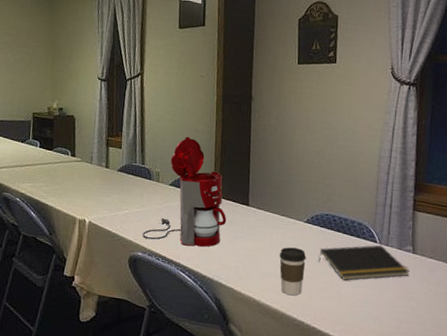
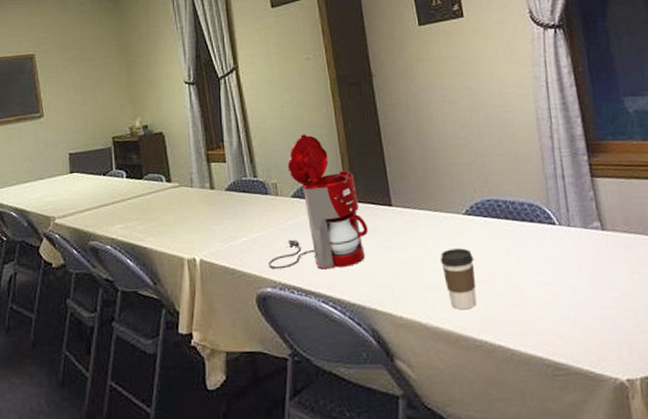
notepad: present [318,245,410,281] -> none [489,227,603,279]

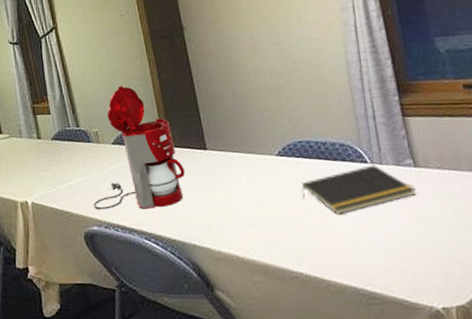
coffee cup: present [439,248,477,310] -> none [254,187,292,244]
notepad: none [489,227,603,279] -> present [302,165,417,215]

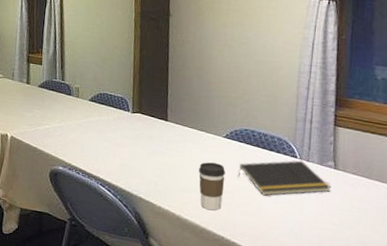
coffee maker: present [93,86,186,210] -> none [62,53,146,162]
coffee cup: none [254,187,292,244] -> present [198,162,226,211]

